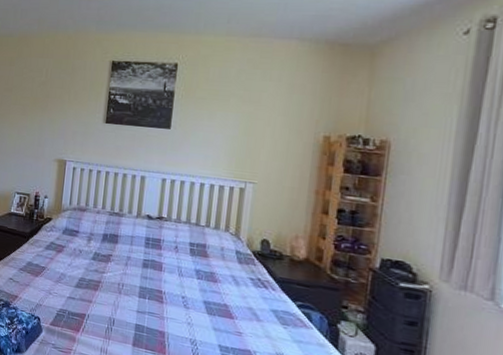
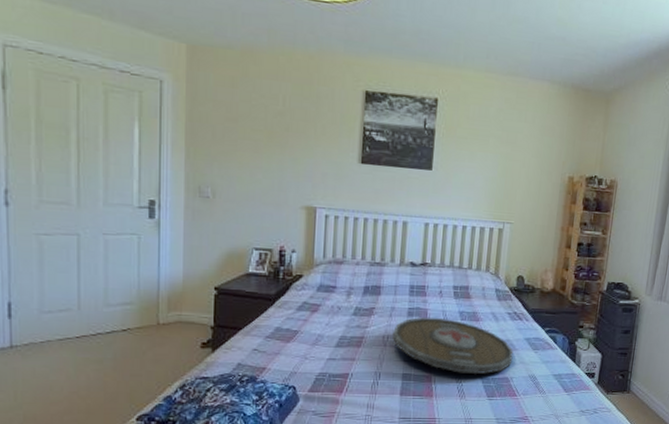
serving tray: none [127,269,257,342] -> present [393,317,514,374]

